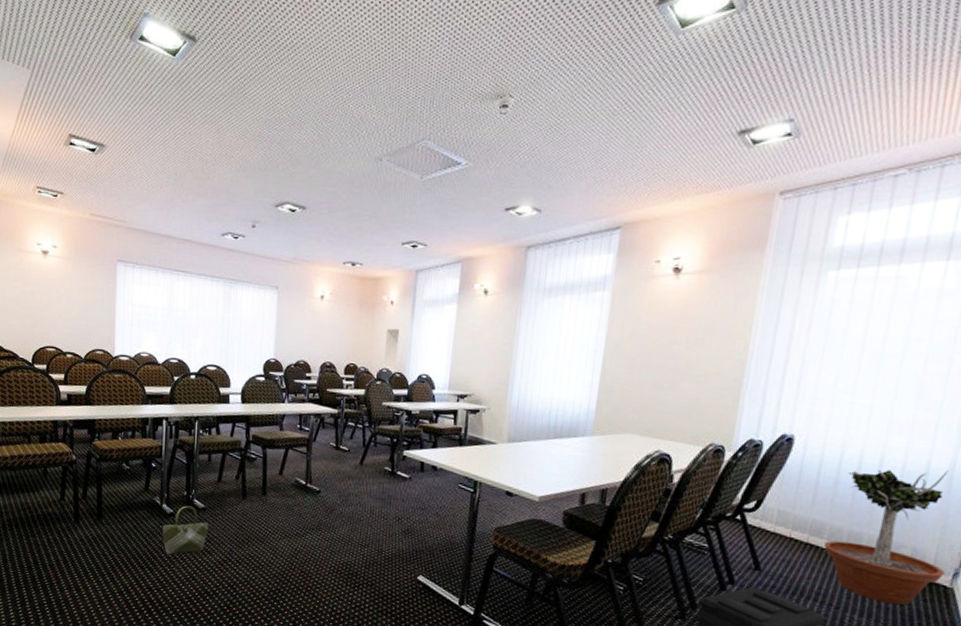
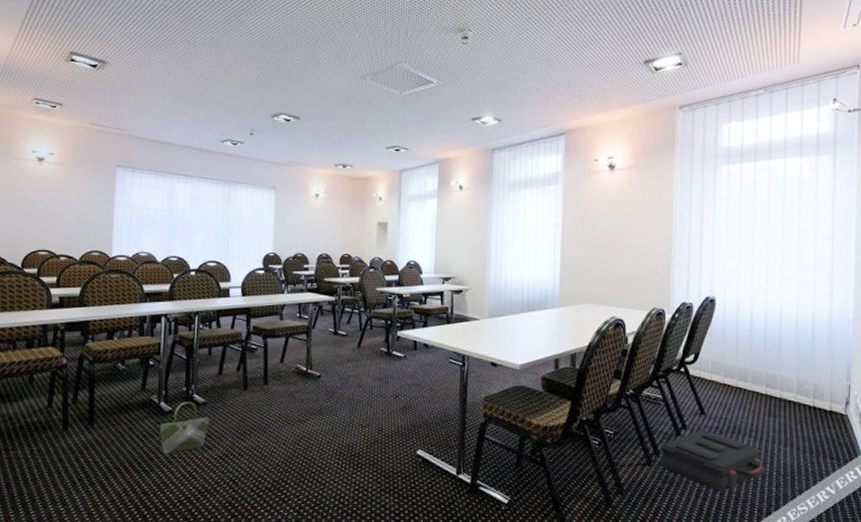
potted tree: present [824,470,949,605] -> none [750,318,839,433]

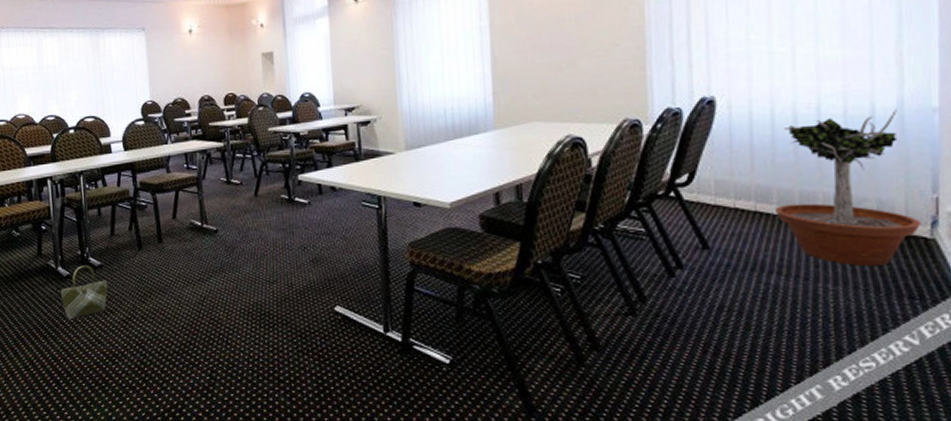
briefcase: present [659,430,766,492] -> none [646,269,806,346]
potted tree: none [750,318,839,433] -> present [776,109,921,266]

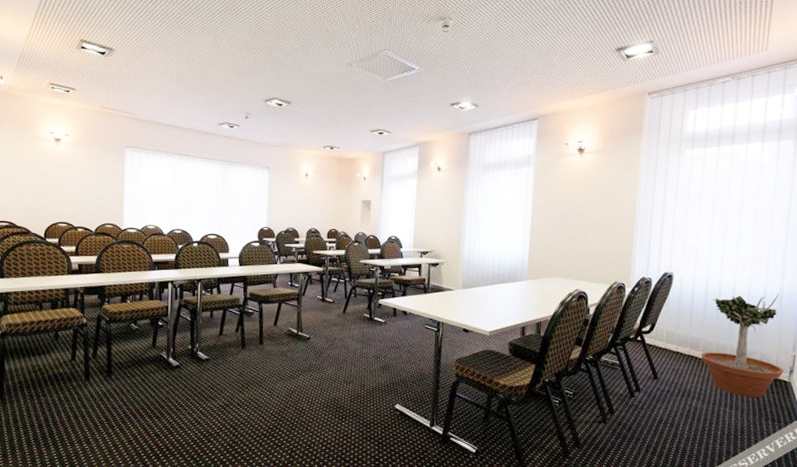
shopping bag: present [61,265,108,320] -> none [169,358,212,404]

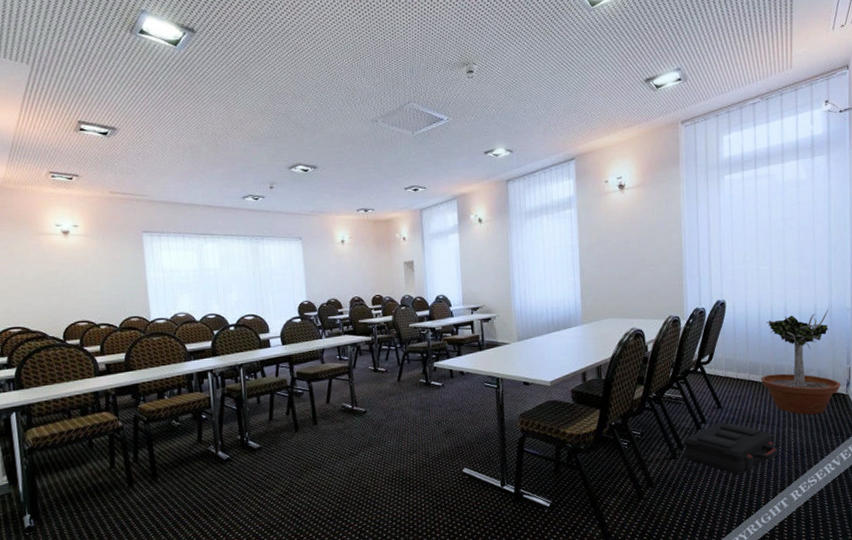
briefcase: none [614,393,711,448] -> present [683,422,778,475]

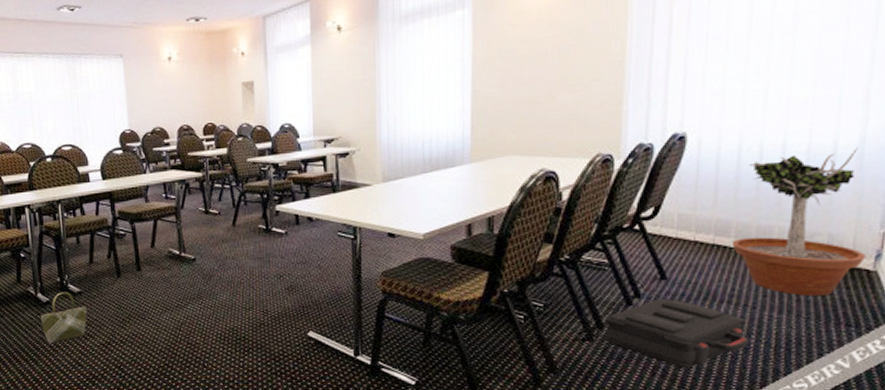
shopping bag: none [221,448,267,499] -> present [41,292,87,344]

